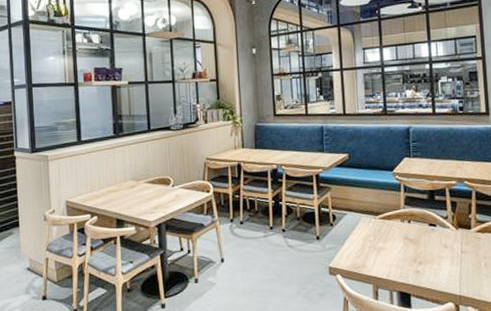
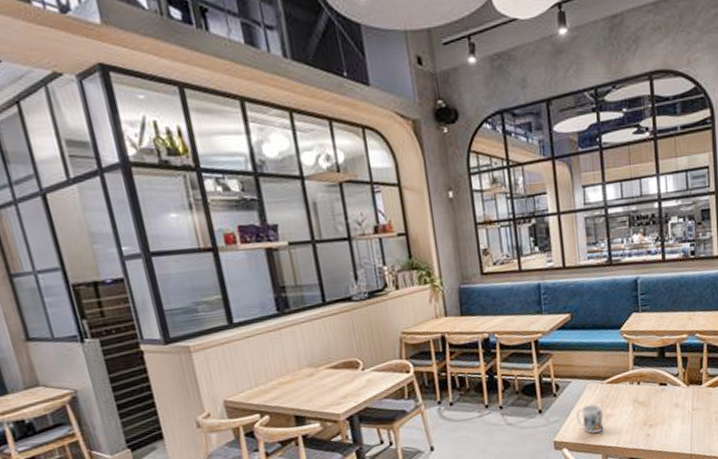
mug: none [350,237,375,264] -> present [576,404,604,434]

